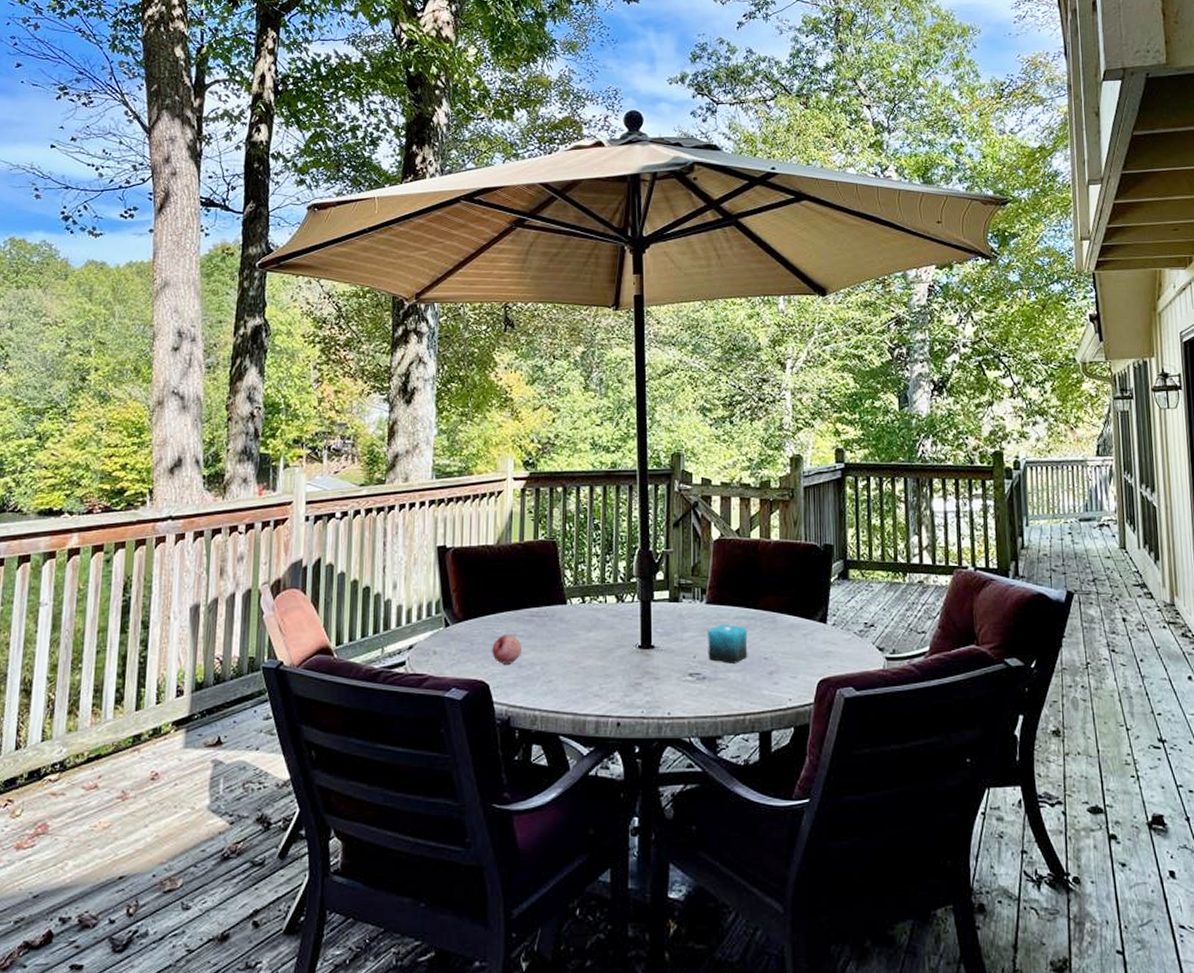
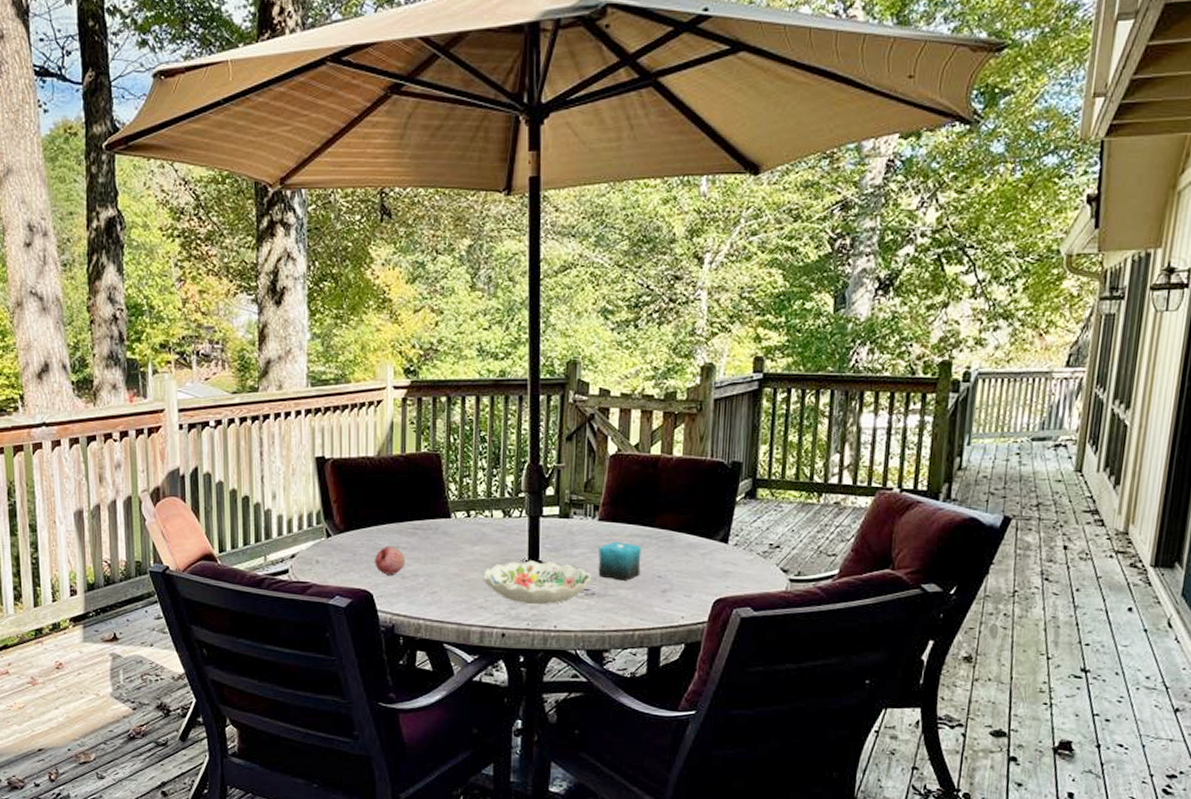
decorative bowl: none [598,645,702,691] -> present [483,560,592,605]

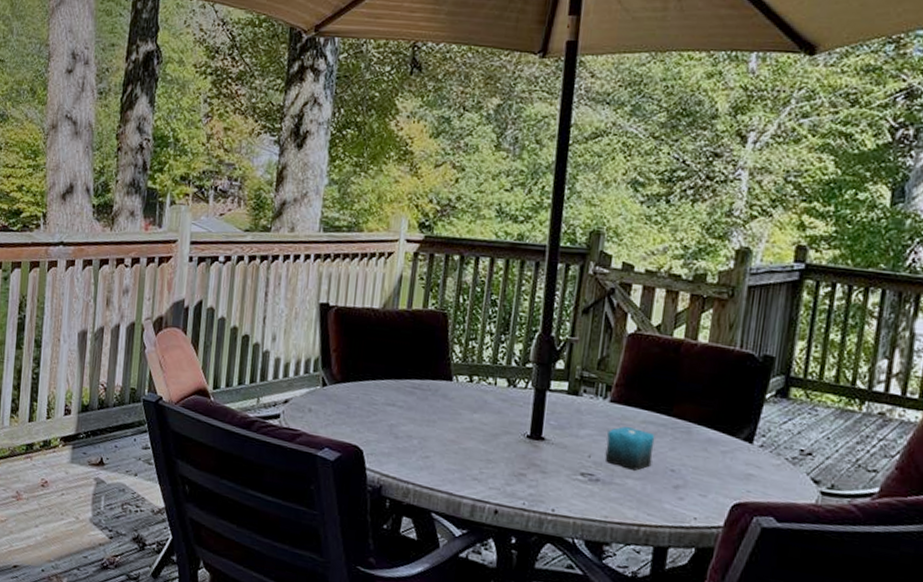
fruit: present [375,545,405,575] -> none [368,402,400,434]
decorative bowl: present [483,560,592,605] -> none [480,434,598,486]

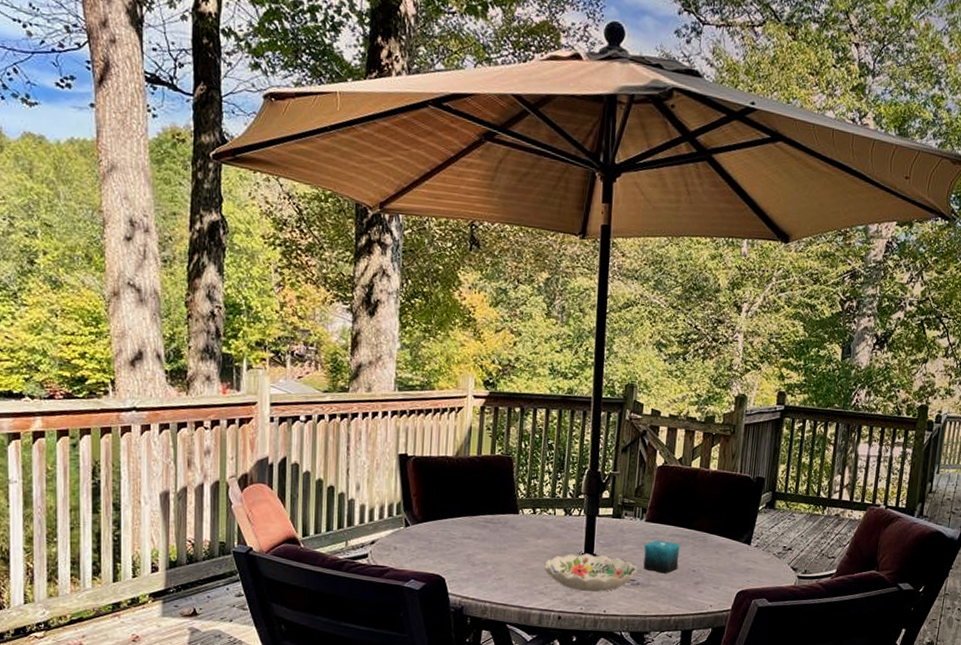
decorative bowl: none [480,434,598,486] -> present [544,553,638,593]

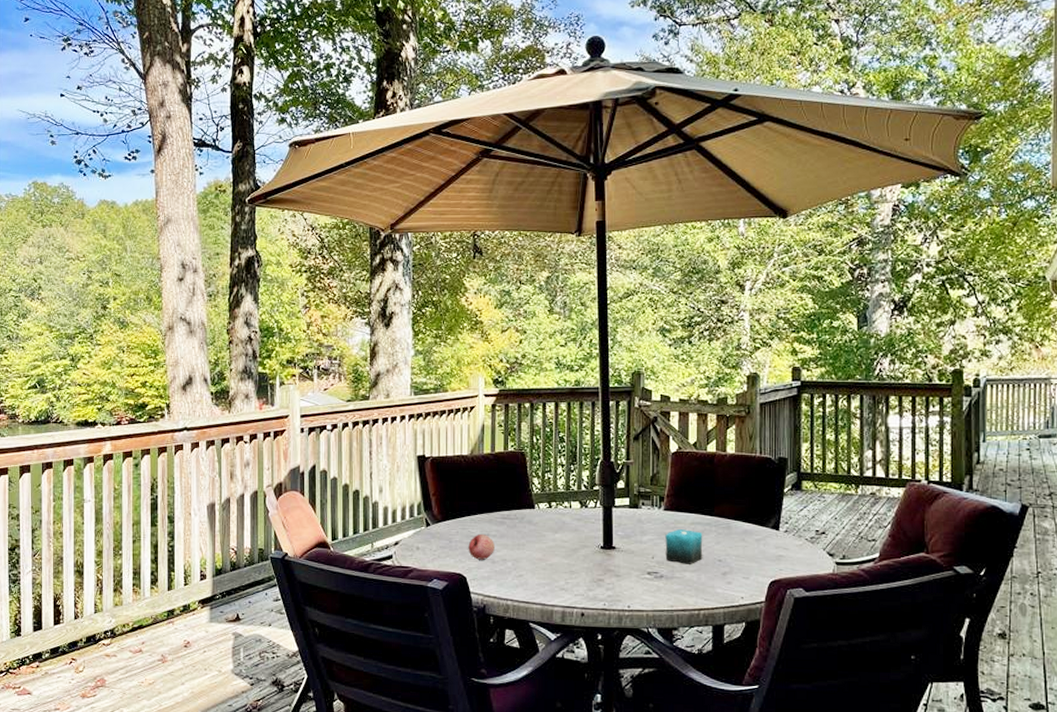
fruit: none [448,536,476,562] -> present [468,533,495,560]
decorative bowl: present [544,553,638,593] -> none [564,546,660,587]

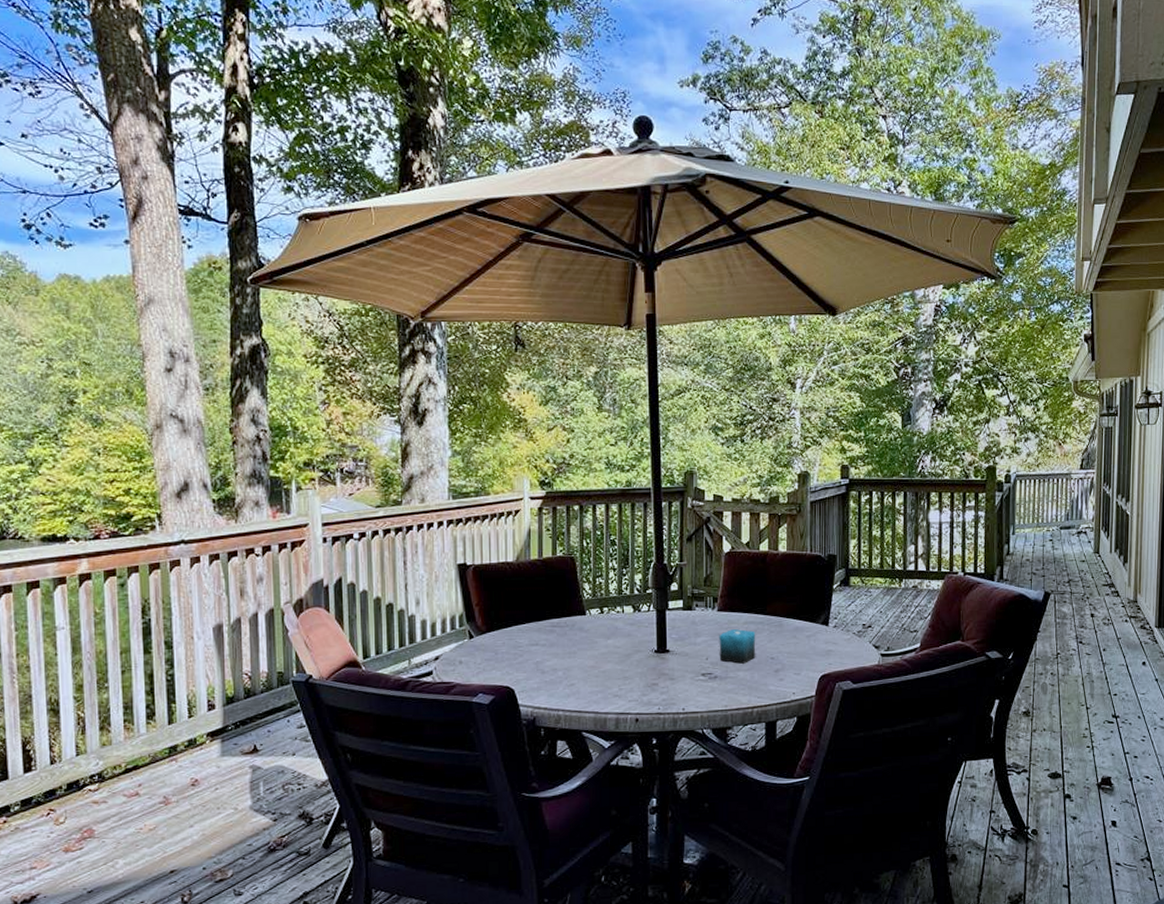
fruit: present [468,533,495,560] -> none [516,643,544,671]

